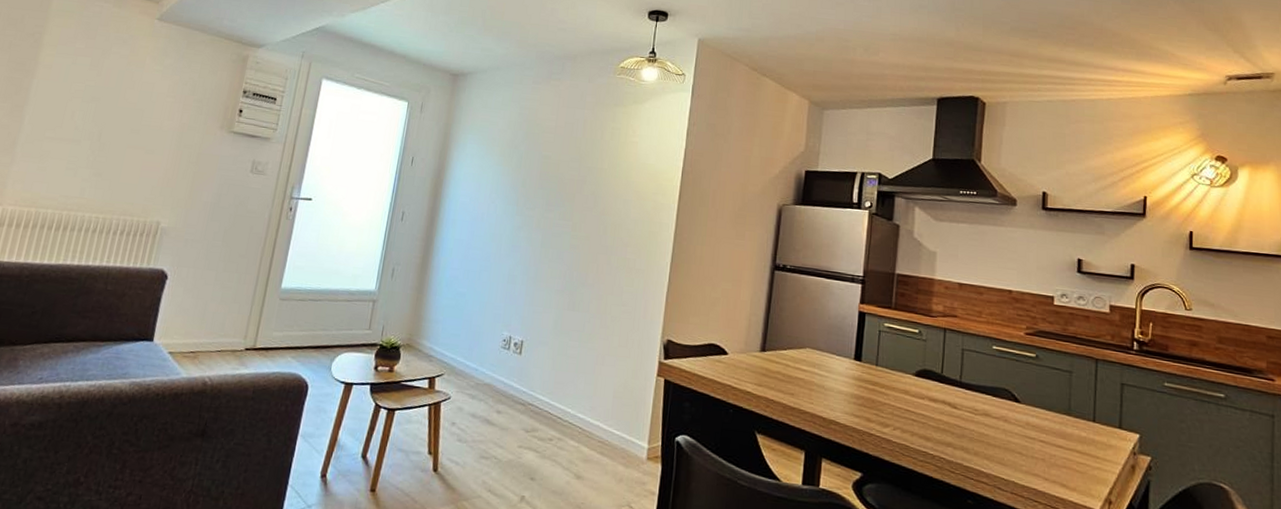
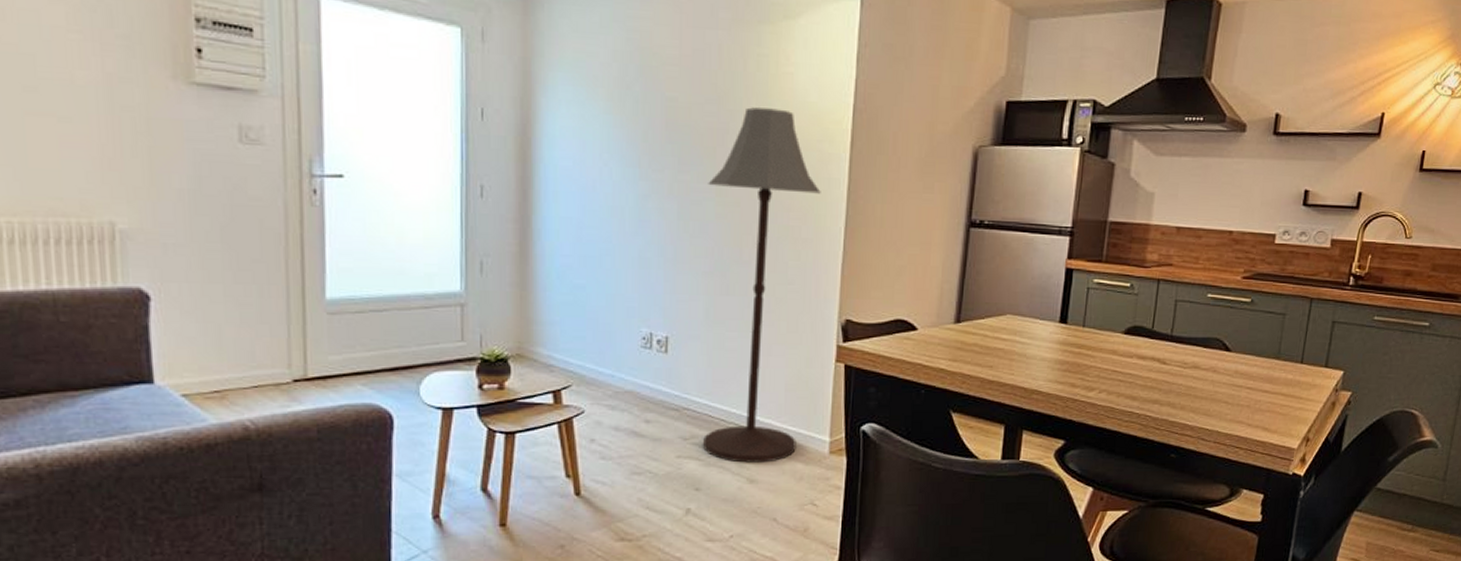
floor lamp: none [541,165,653,461] -> present [703,107,821,463]

